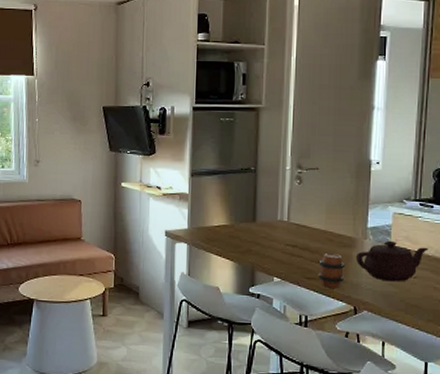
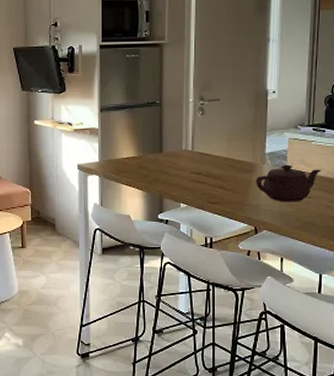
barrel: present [318,253,345,288] -> none [221,179,246,211]

